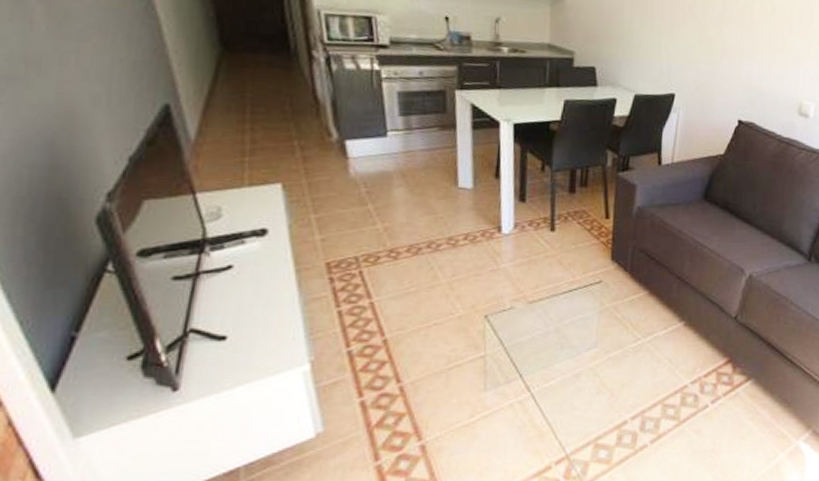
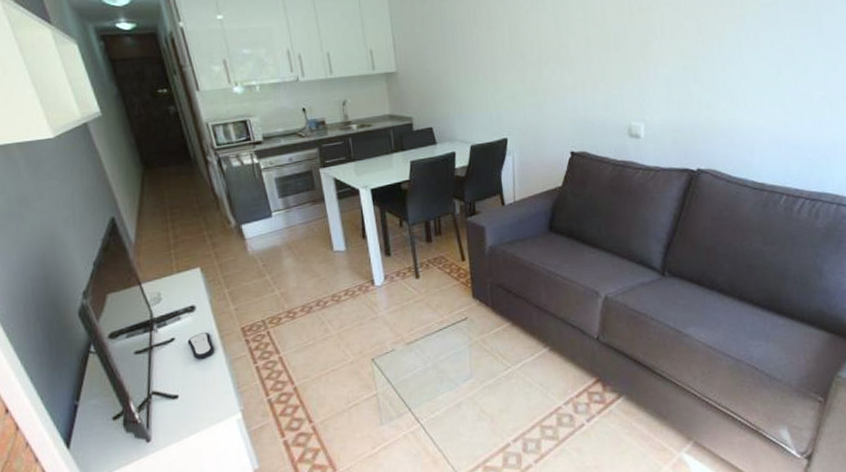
remote control: none [250,263,286,296] -> present [187,332,215,360]

